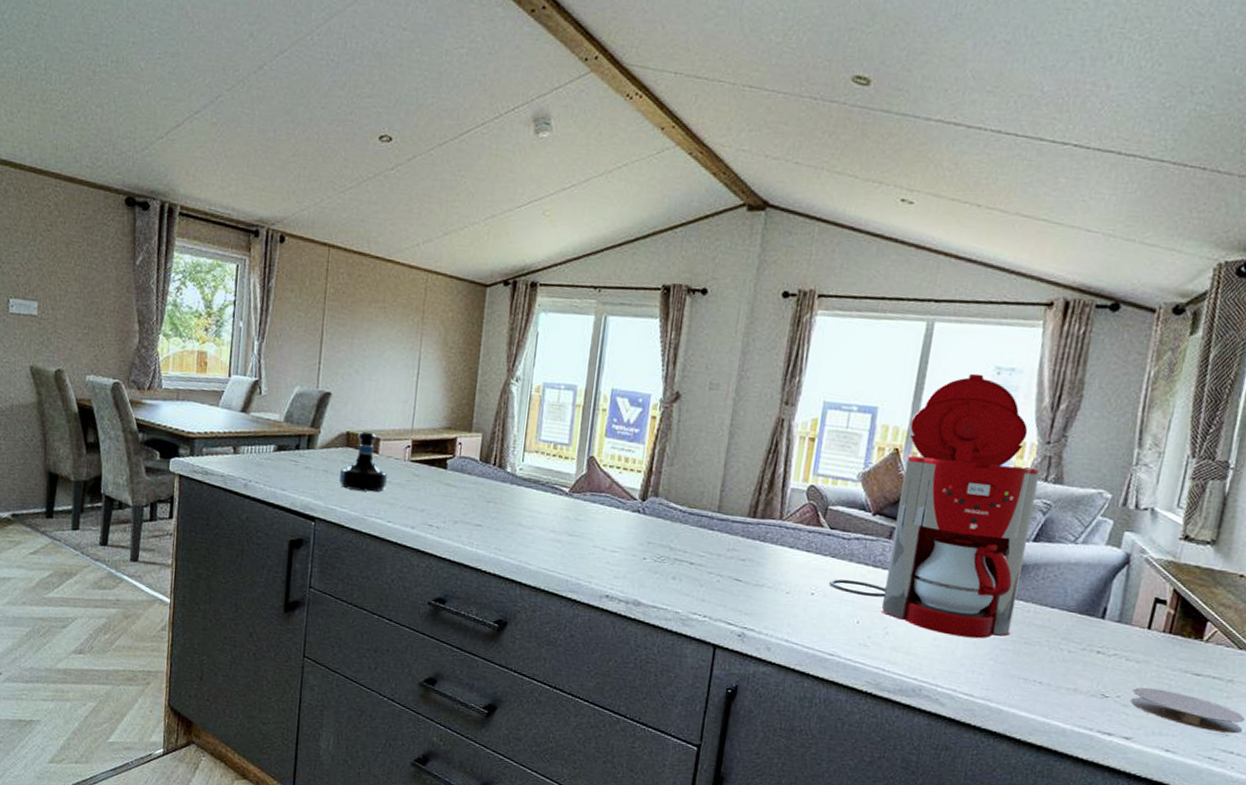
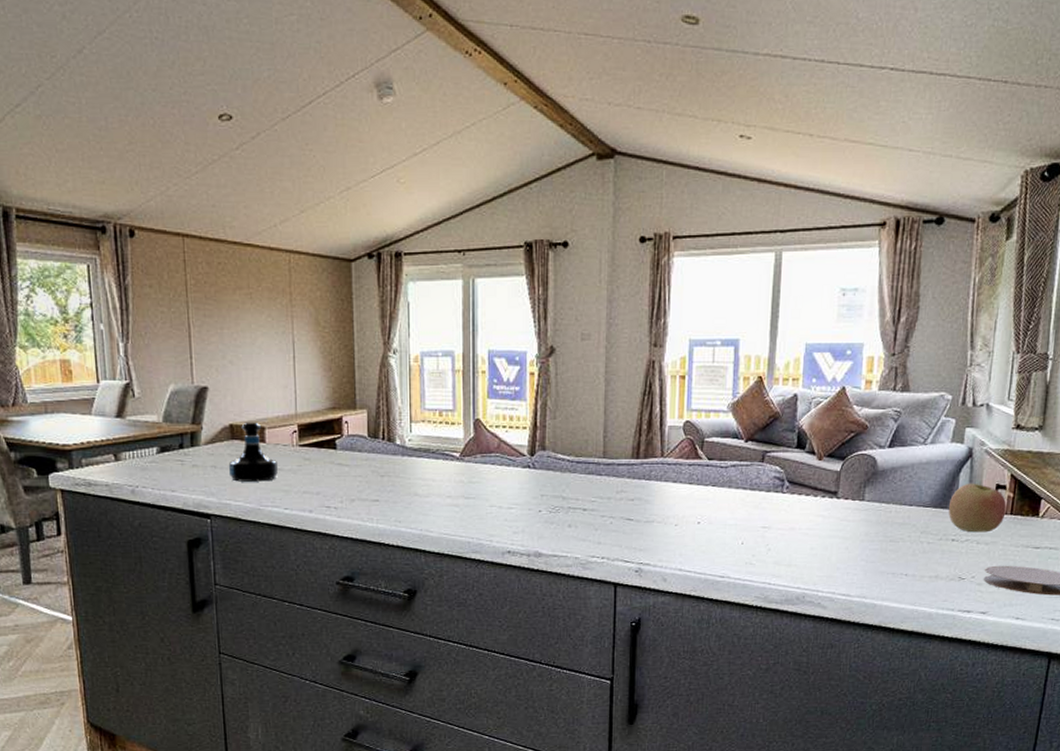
coffee maker: present [829,373,1040,639] -> none [713,297,889,544]
apple: none [1095,592,1166,650] -> present [948,483,1007,533]

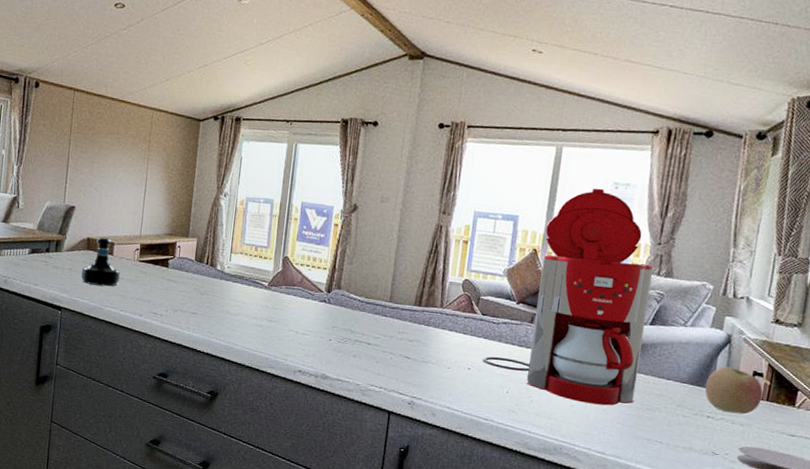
coffee maker: none [713,297,889,544] -> present [483,188,653,406]

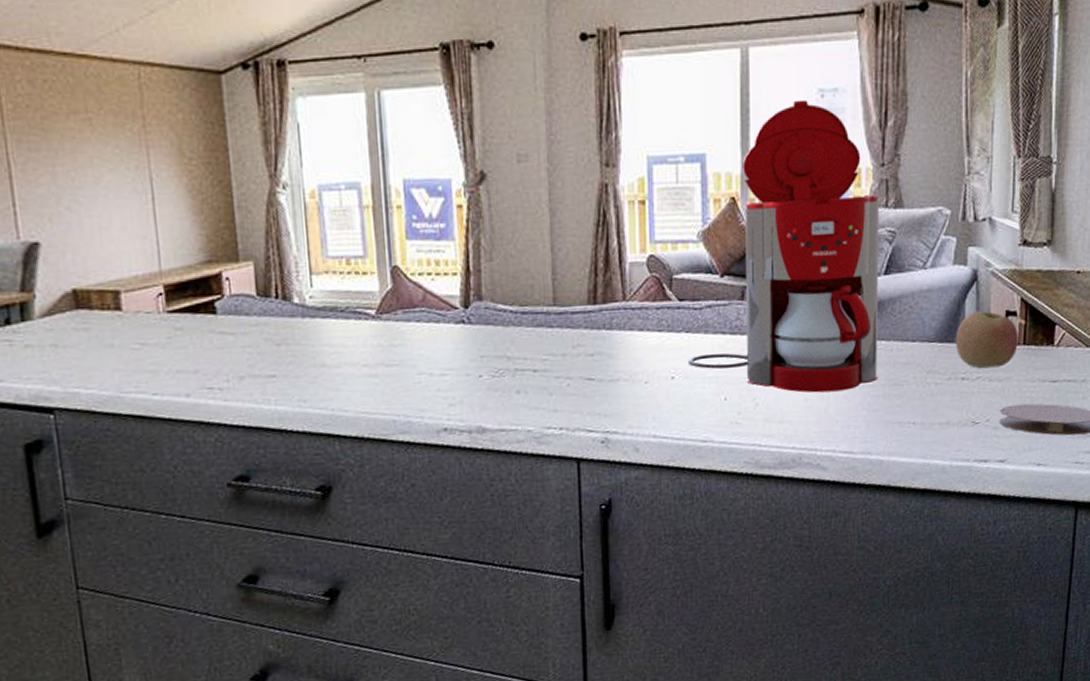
tequila bottle: present [81,237,120,287] -> none [74,284,141,364]

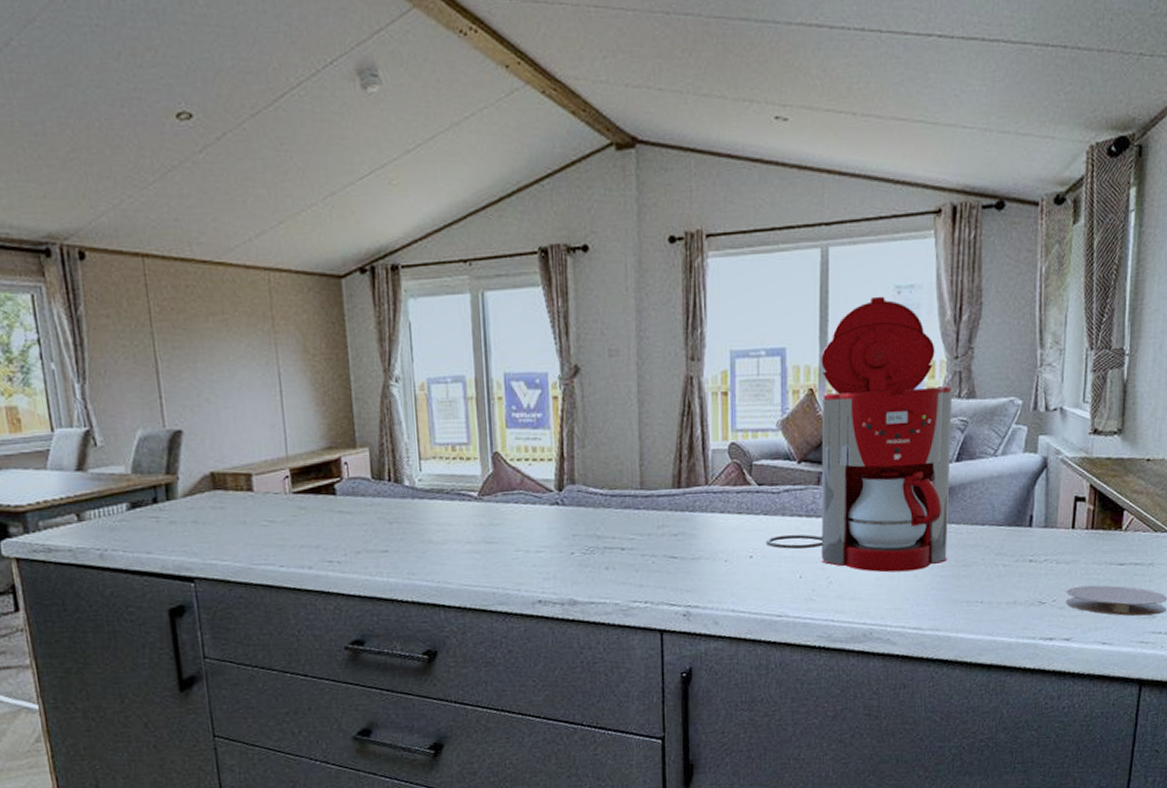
apple: present [955,310,1018,369] -> none [1024,496,1087,552]

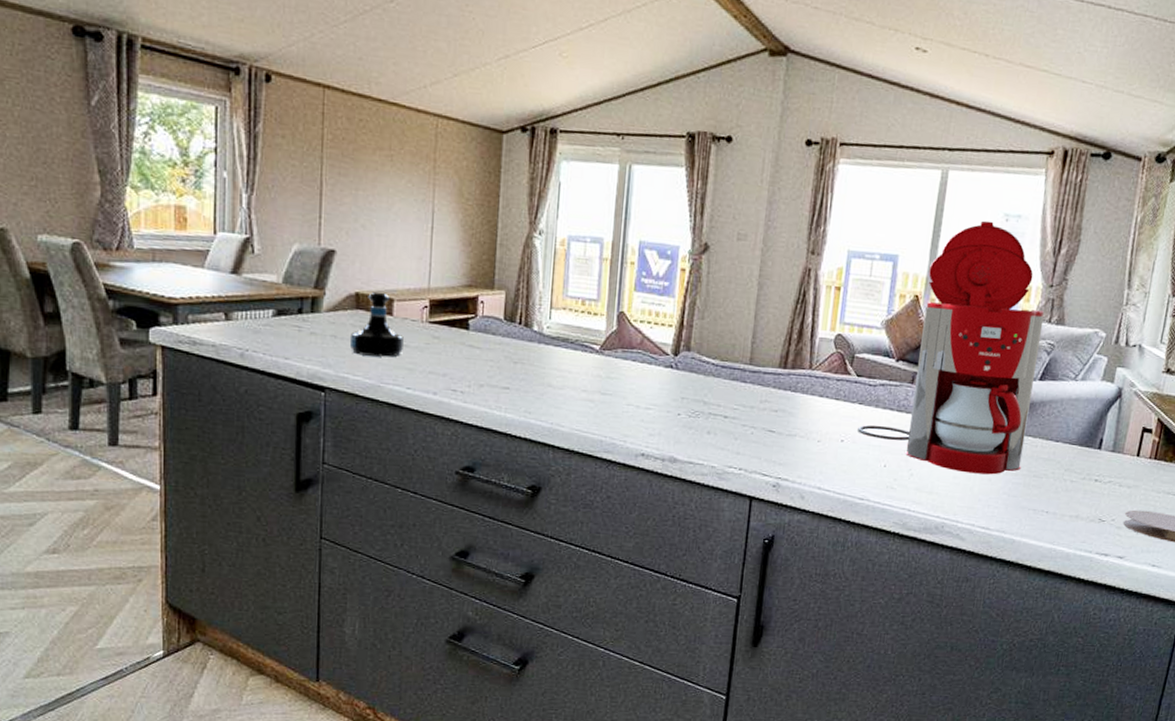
tequila bottle: none [212,468,270,538] -> present [350,291,404,357]

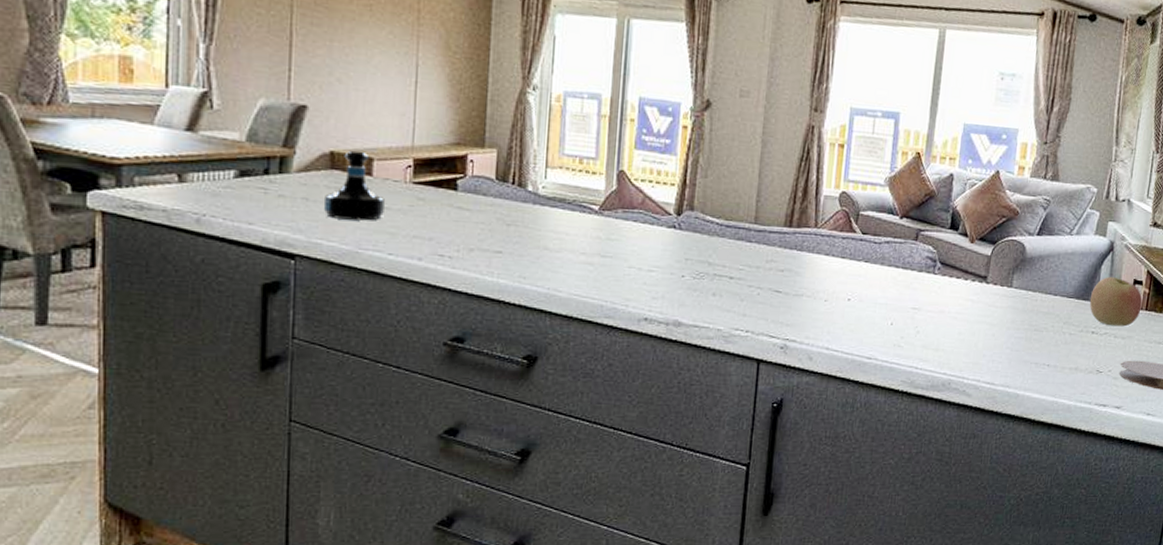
coffee maker: present [858,220,1044,475] -> none [864,79,1040,330]
apple: none [1093,423,1152,476] -> present [1089,276,1143,327]

